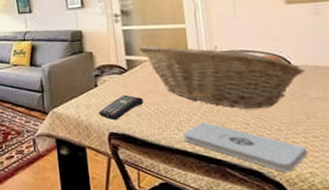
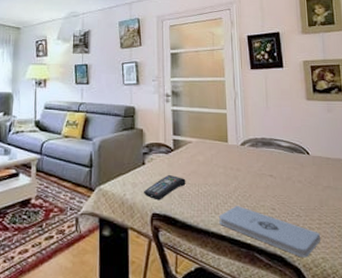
fruit basket: present [139,45,306,108] -> none [185,126,321,194]

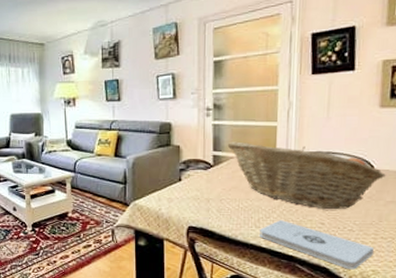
remote control: present [143,174,186,201] -> none [179,190,226,215]
fruit basket: none [185,126,321,194] -> present [227,141,387,209]

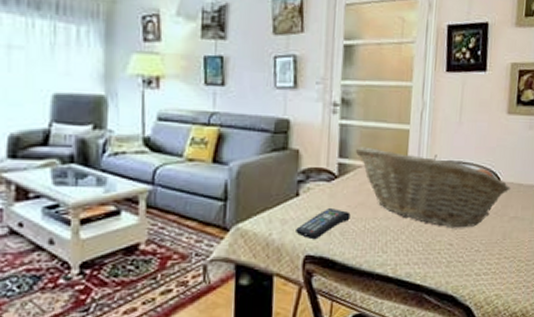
remote control: none [179,190,226,215] -> present [294,207,351,240]
notepad: present [260,220,375,270] -> none [386,242,499,296]

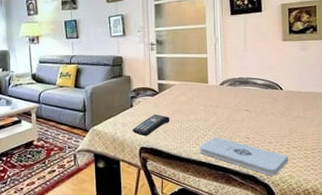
fruit basket: present [355,146,512,227] -> none [169,71,293,125]
notepad: none [386,242,499,296] -> present [199,137,289,176]

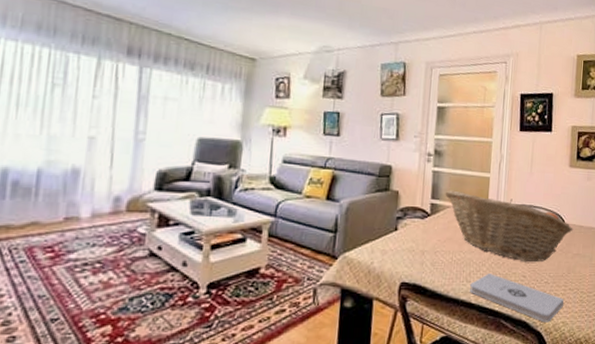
remote control: present [132,114,170,136] -> none [392,241,440,269]
fruit basket: none [169,71,293,125] -> present [445,190,574,261]

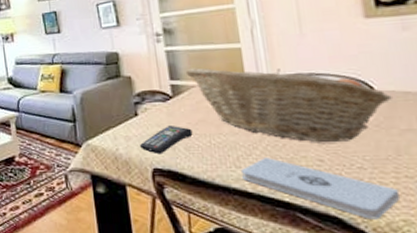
remote control: none [392,241,440,269] -> present [139,124,193,154]

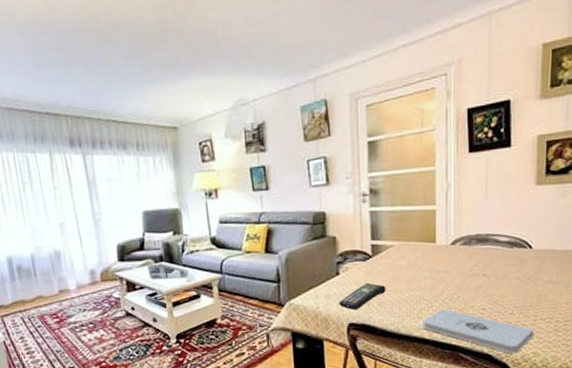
fruit basket: present [185,67,394,142] -> none [385,228,545,294]

